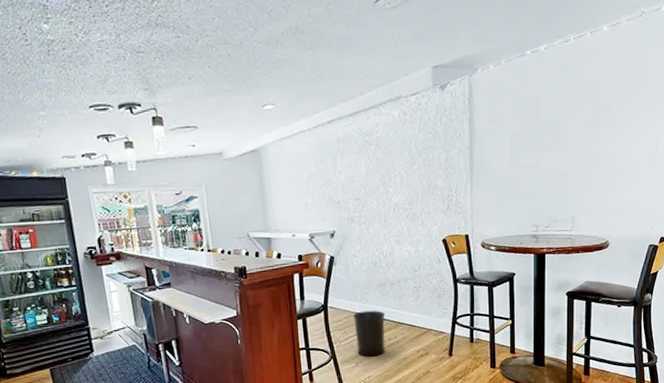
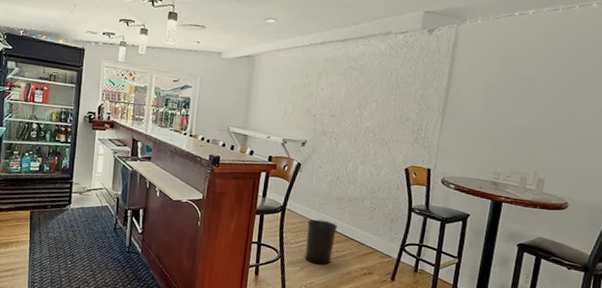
napkin holder: none [543,220,599,247] -> present [502,175,559,204]

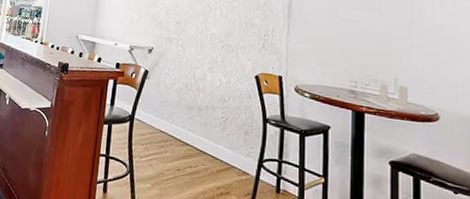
waste bin: present [304,219,338,265] -> none [155,130,189,183]

